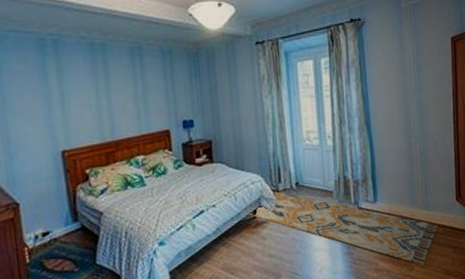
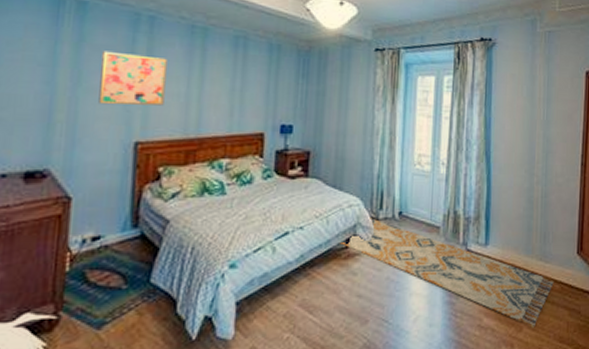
wall art: none [19,75,80,123] -> present [98,50,168,106]

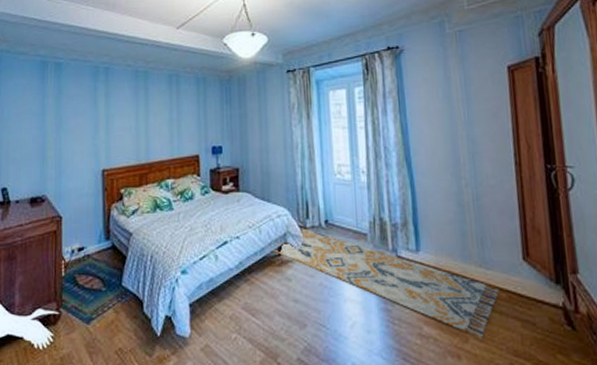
wall art: present [98,50,168,106] -> none [75,99,121,142]

